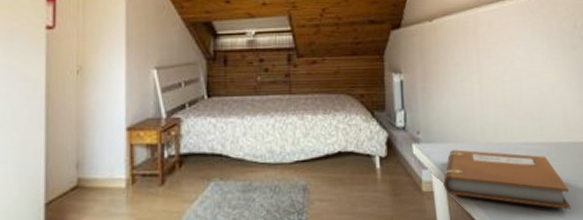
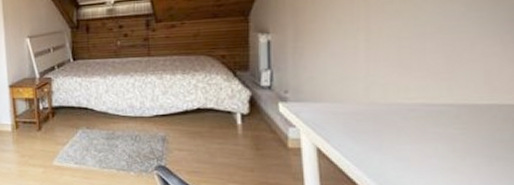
notebook: present [443,149,571,210] -> none [313,109,482,176]

